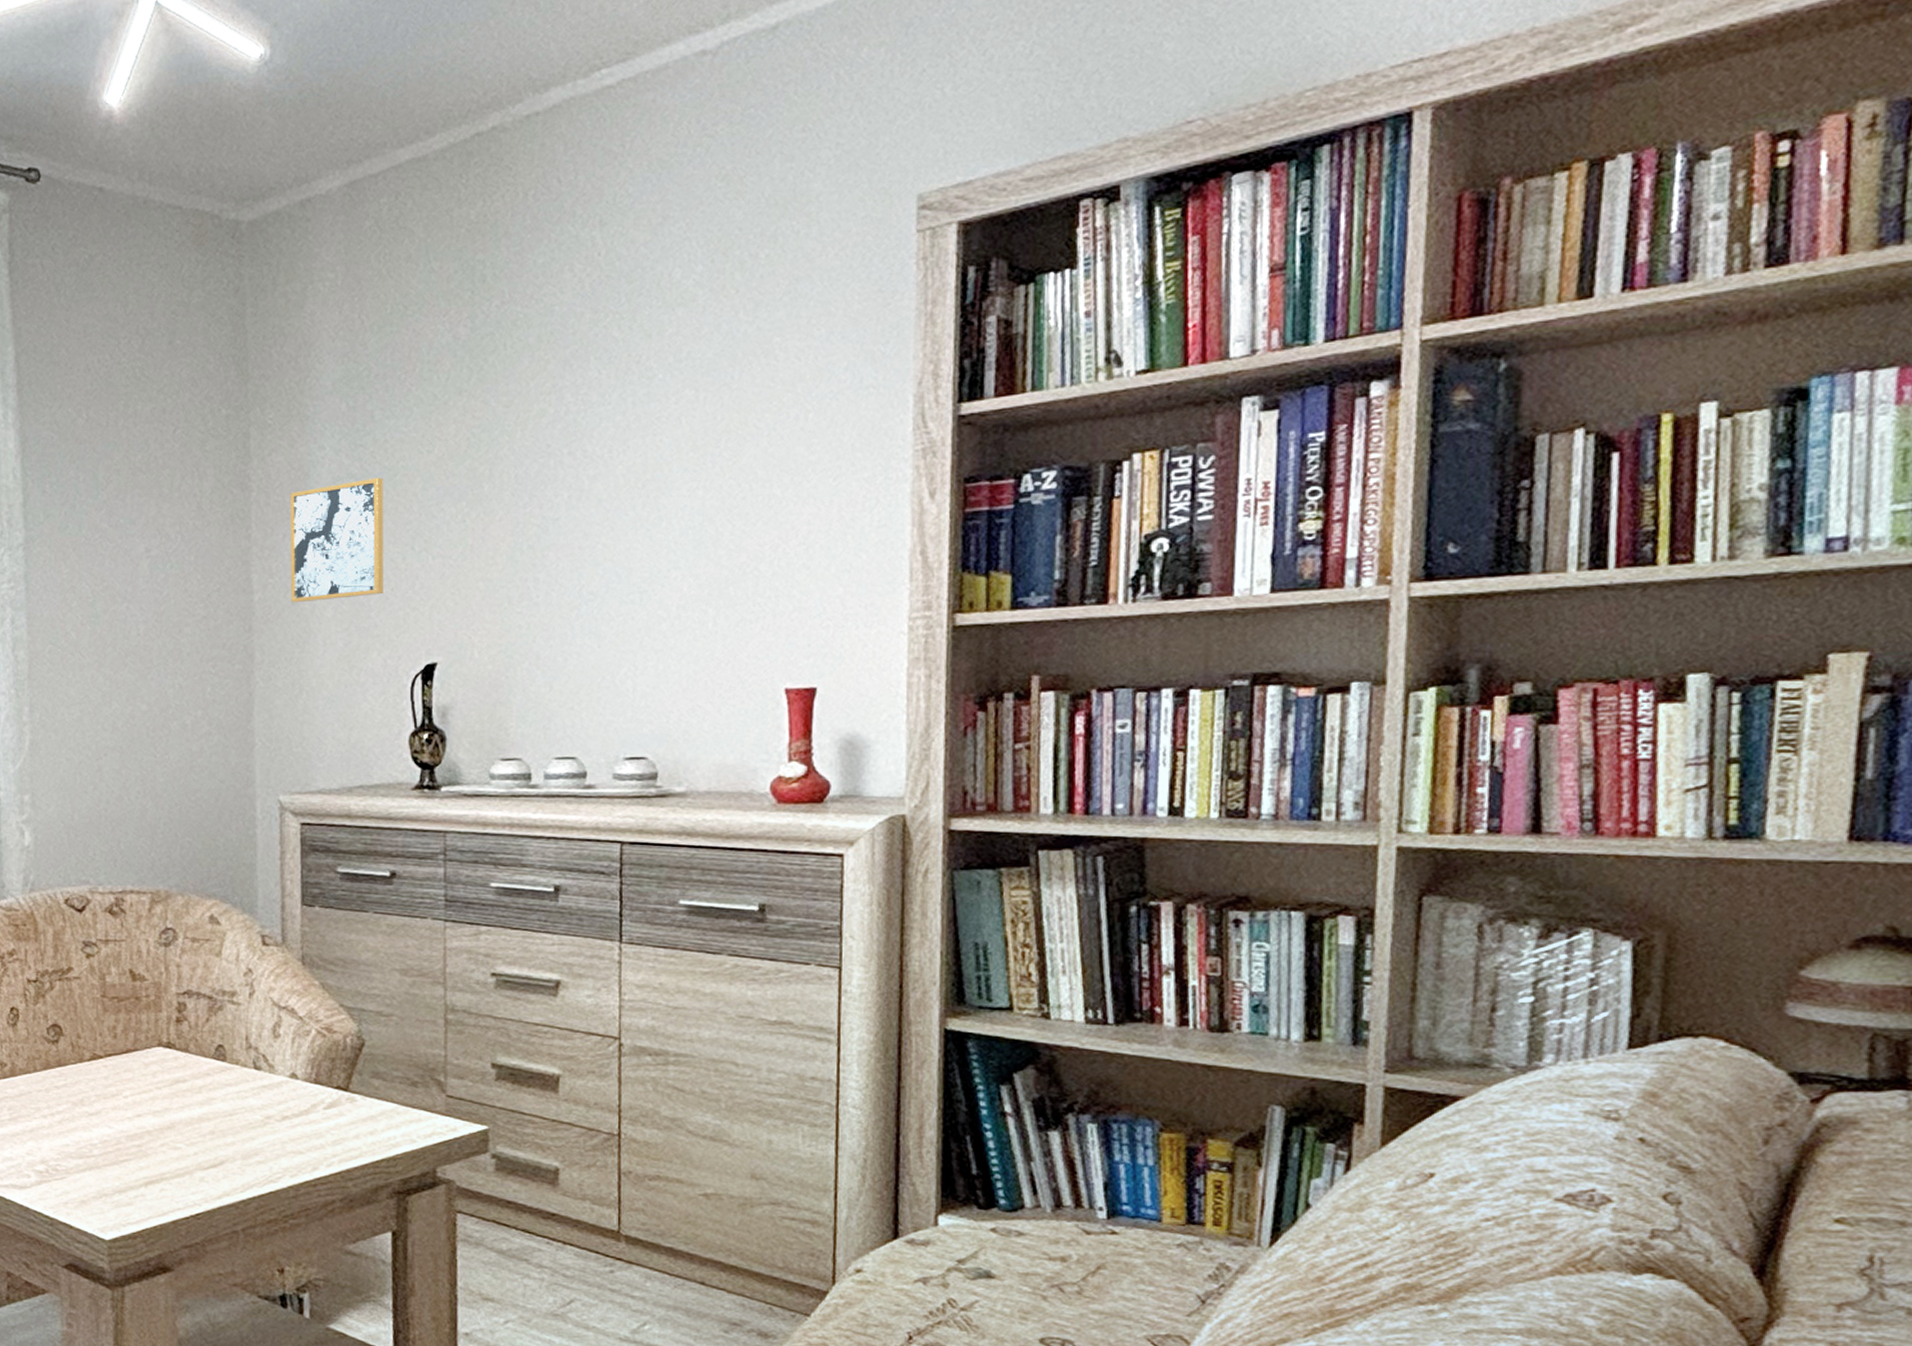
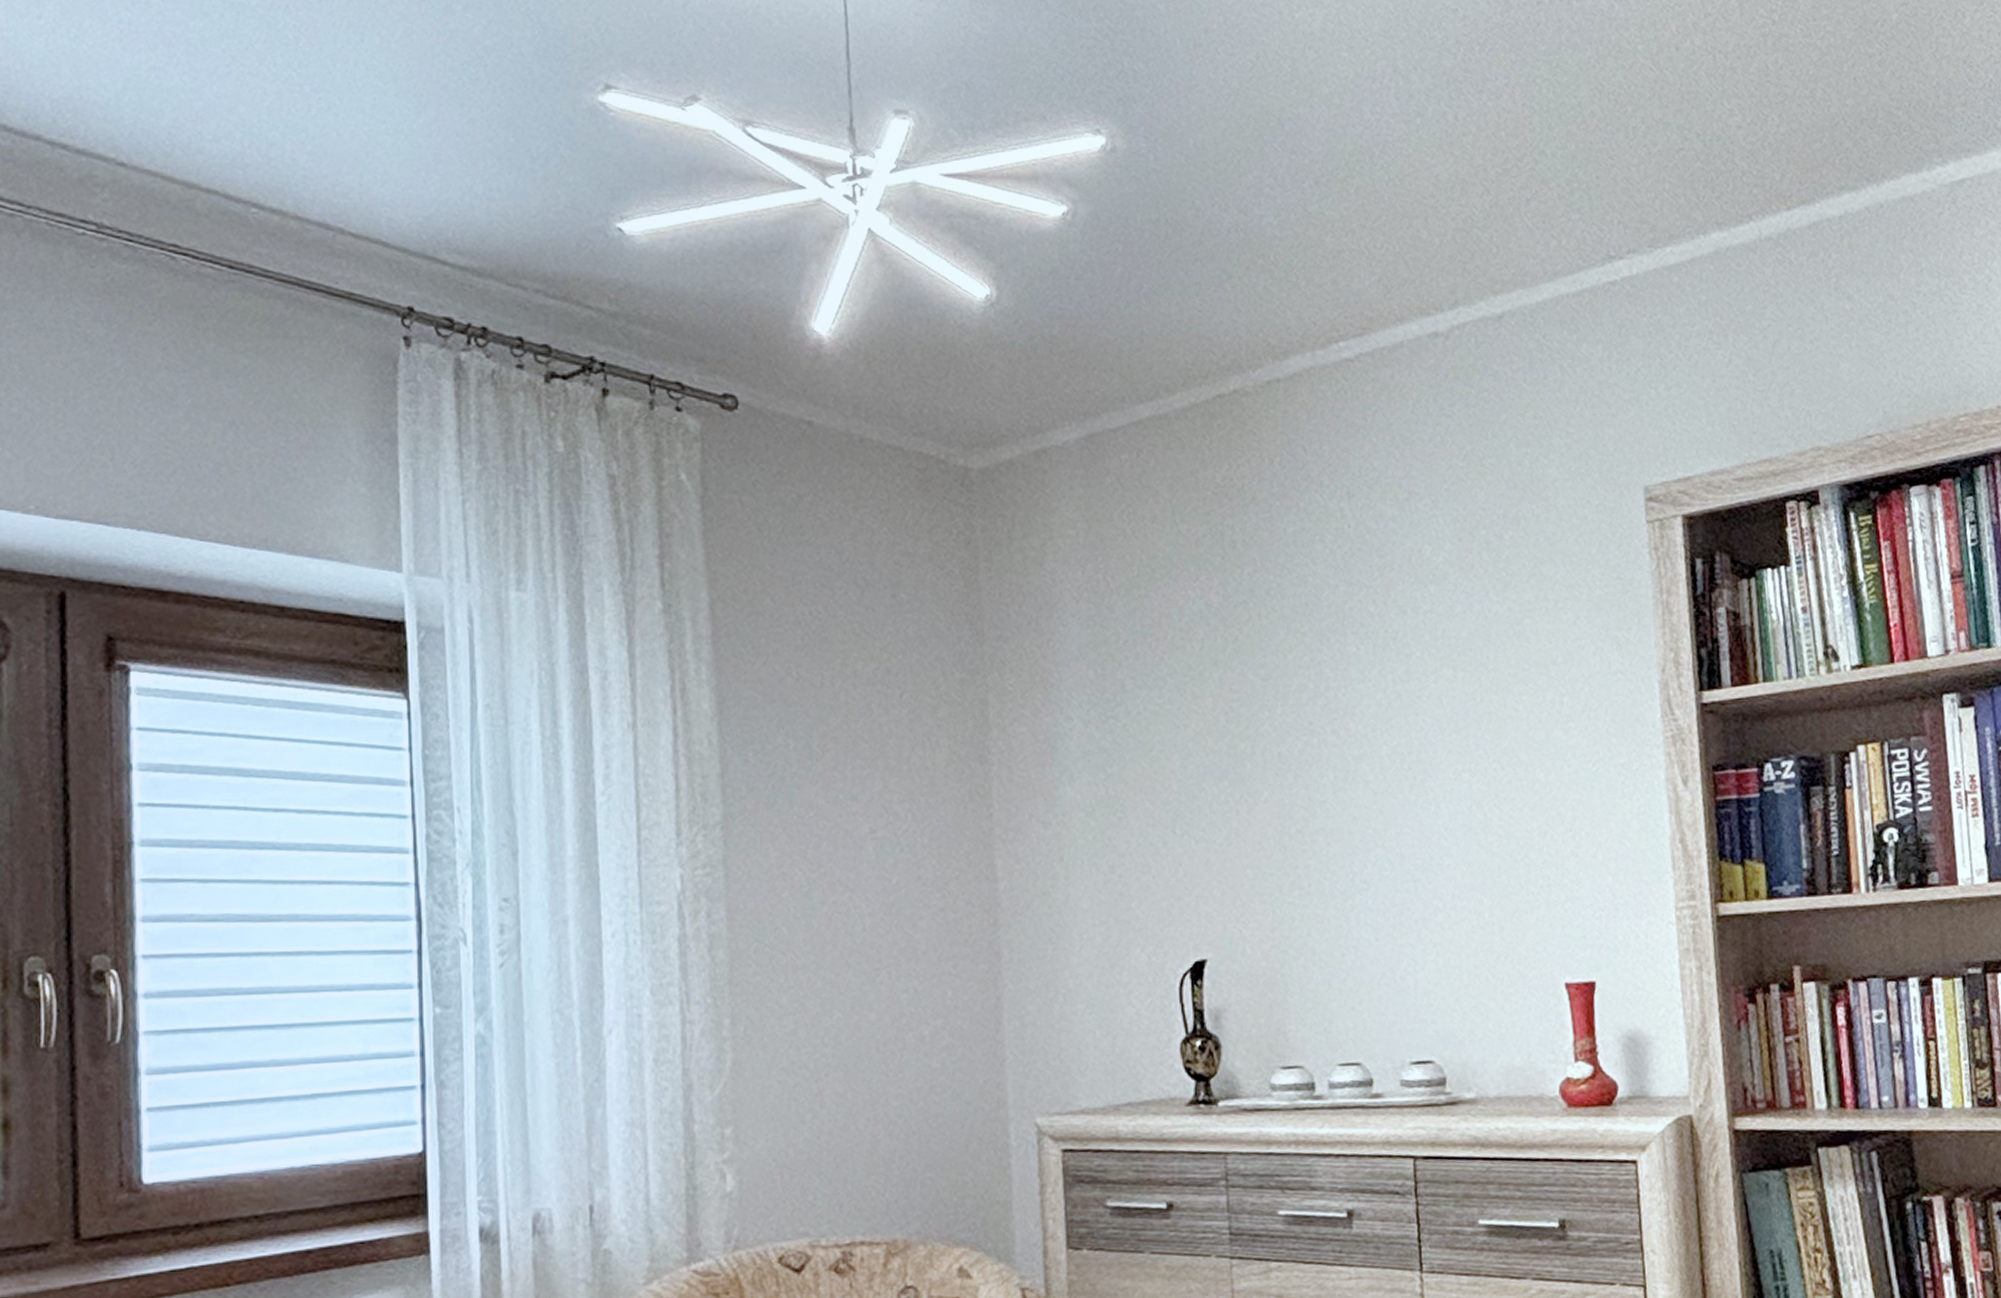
wall art: present [289,477,383,603] -> none [1035,752,1144,893]

